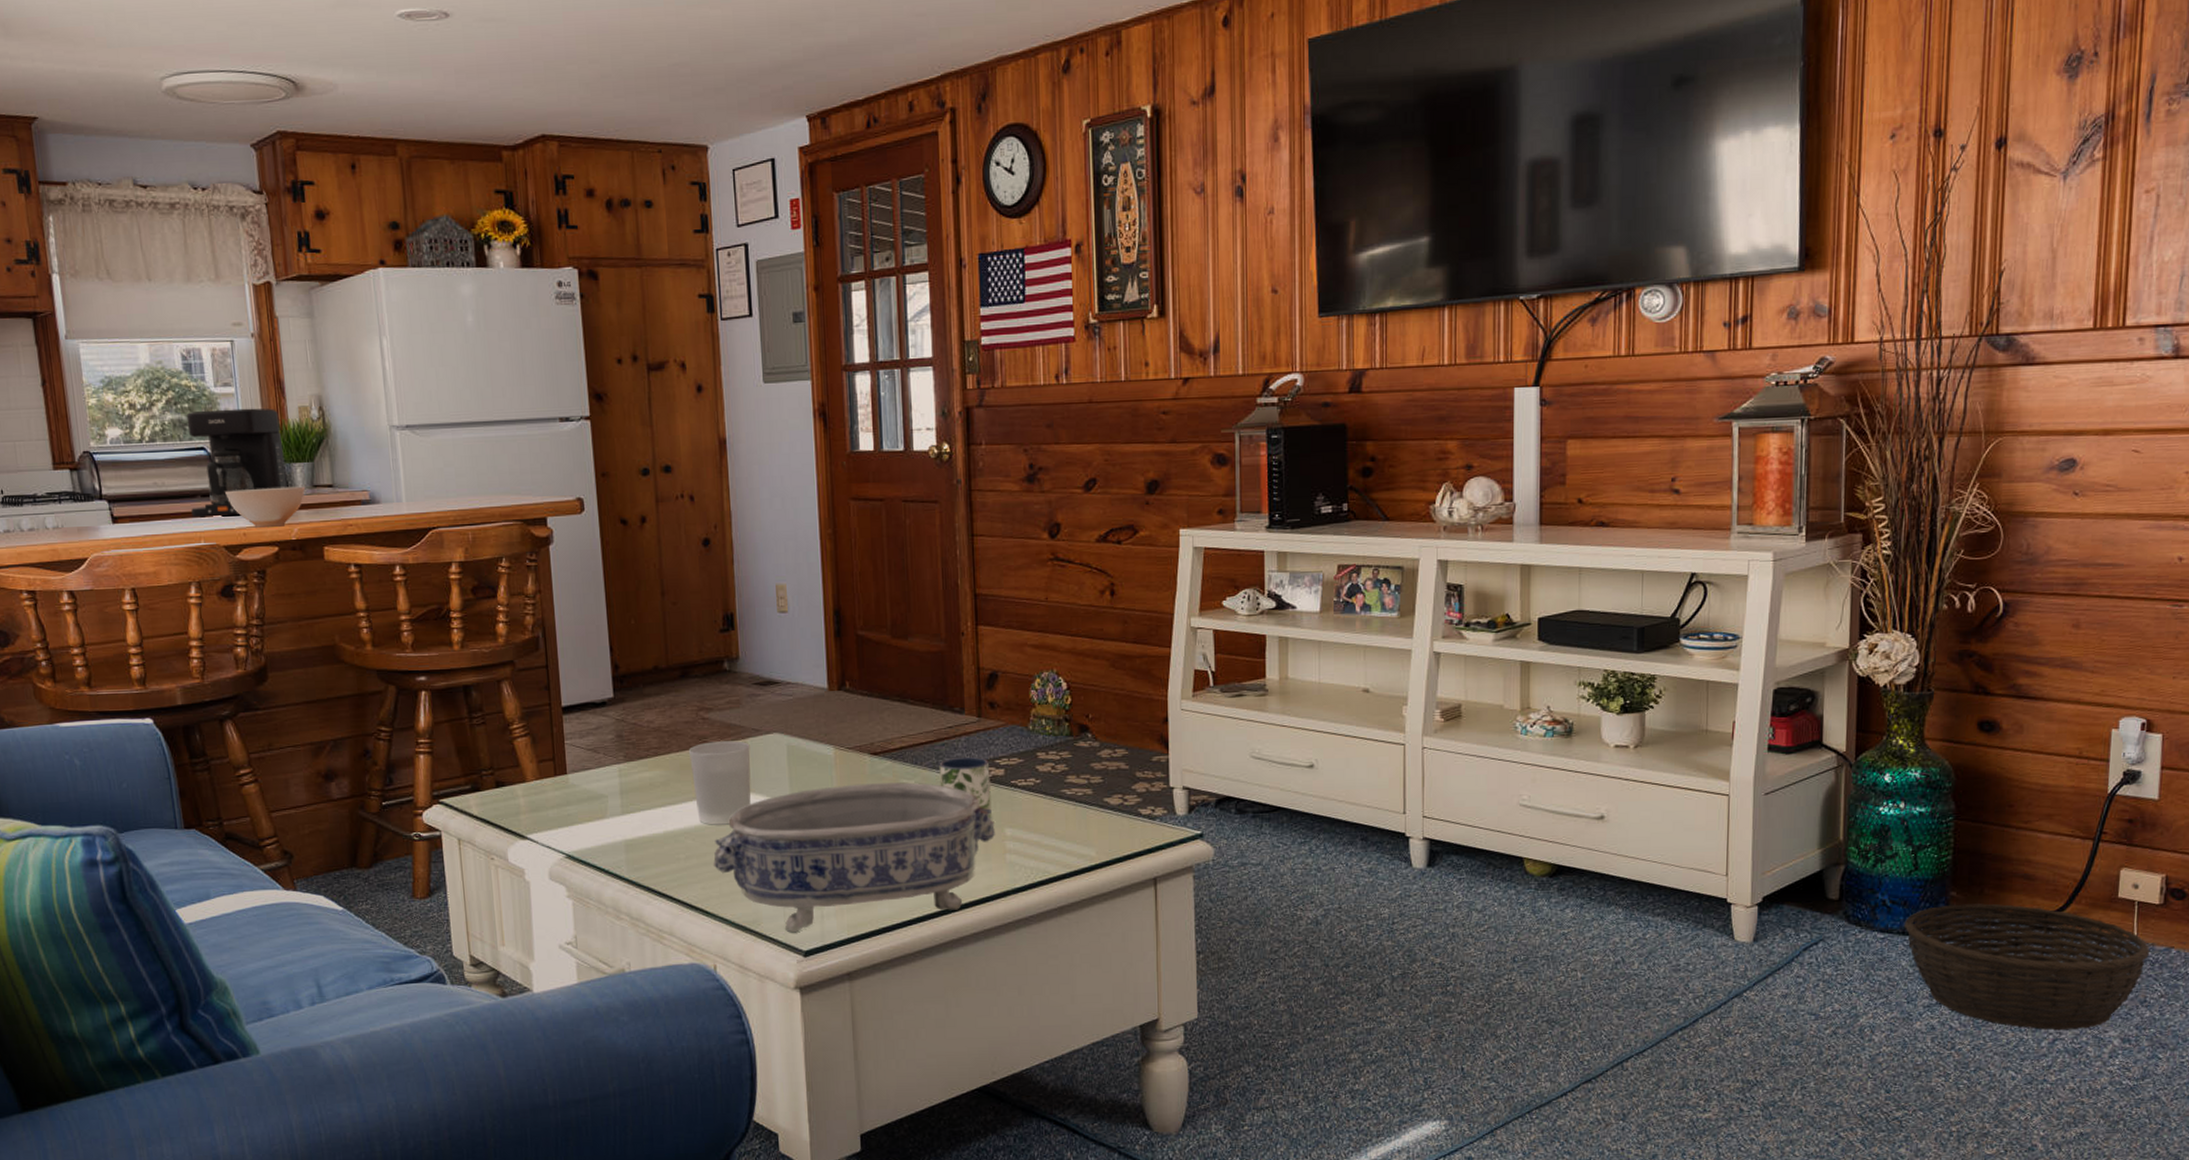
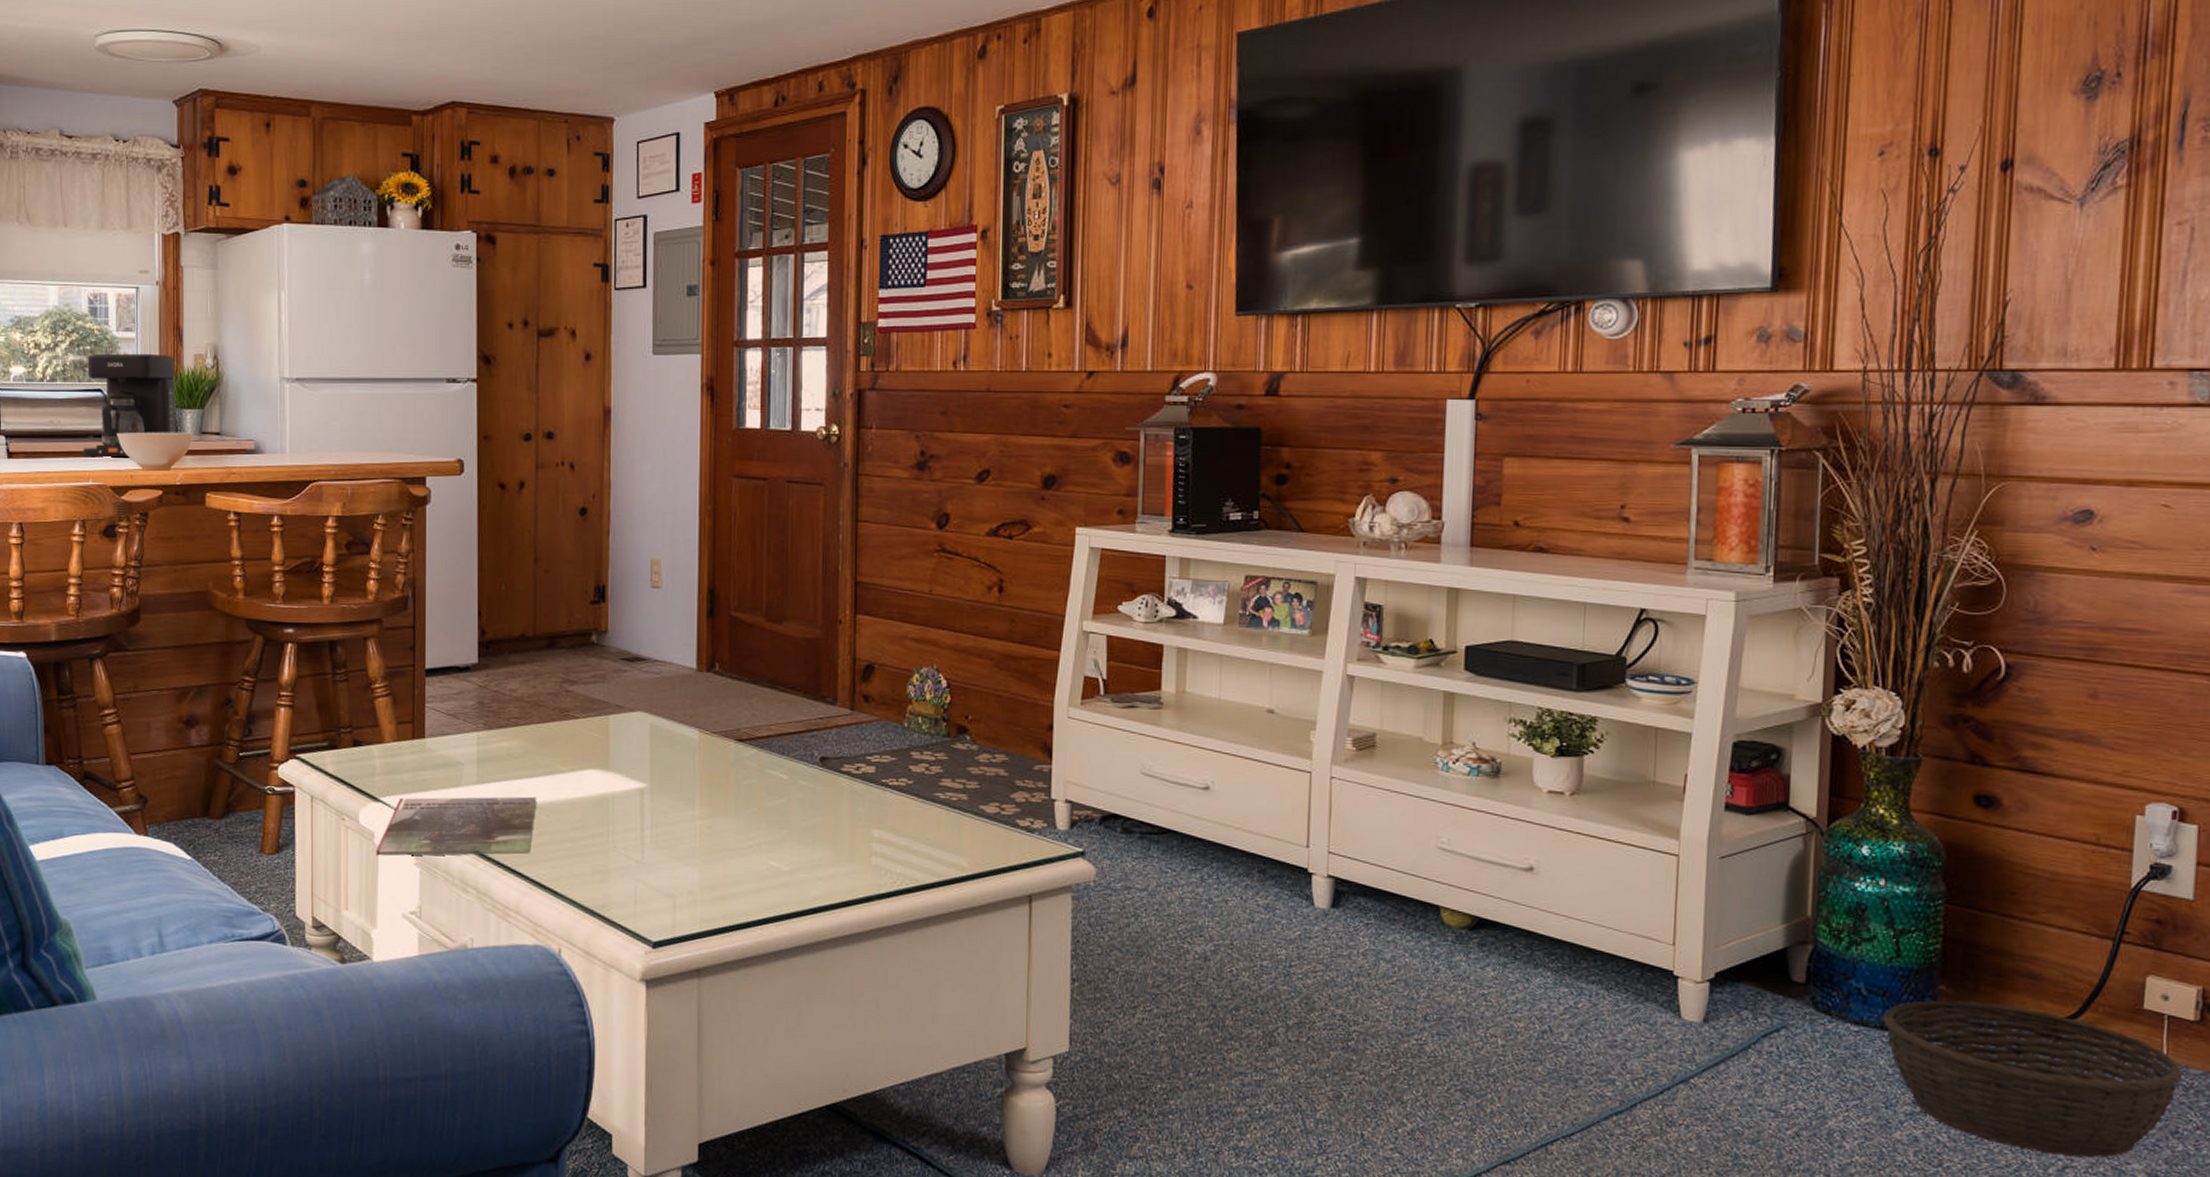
magazine: none [527,822,683,892] -> present [376,796,537,857]
candle holder: present [688,741,751,825] -> none [549,715,612,803]
decorative bowl: present [712,782,996,933] -> none [565,770,863,922]
mug: present [939,756,992,819] -> none [806,750,860,818]

